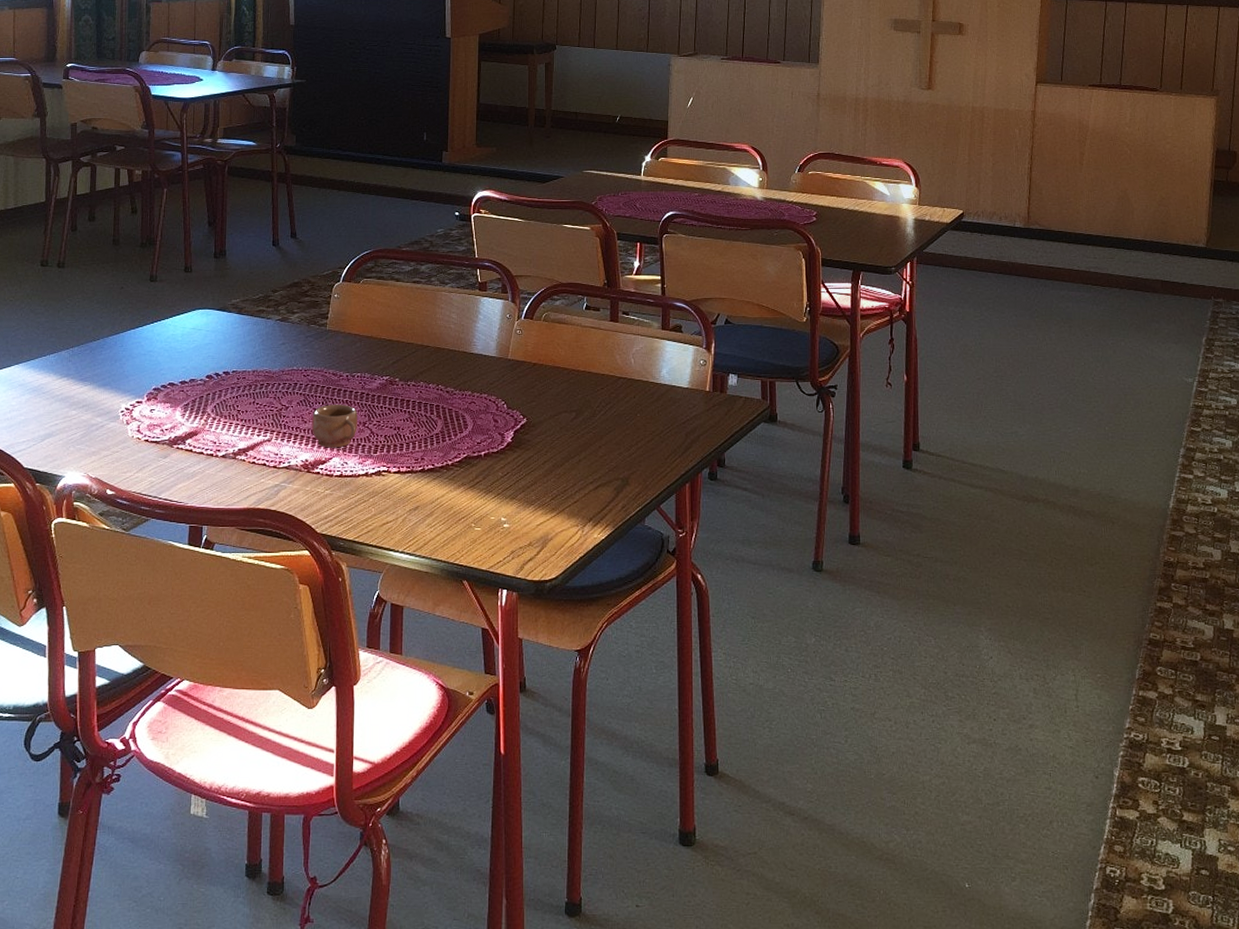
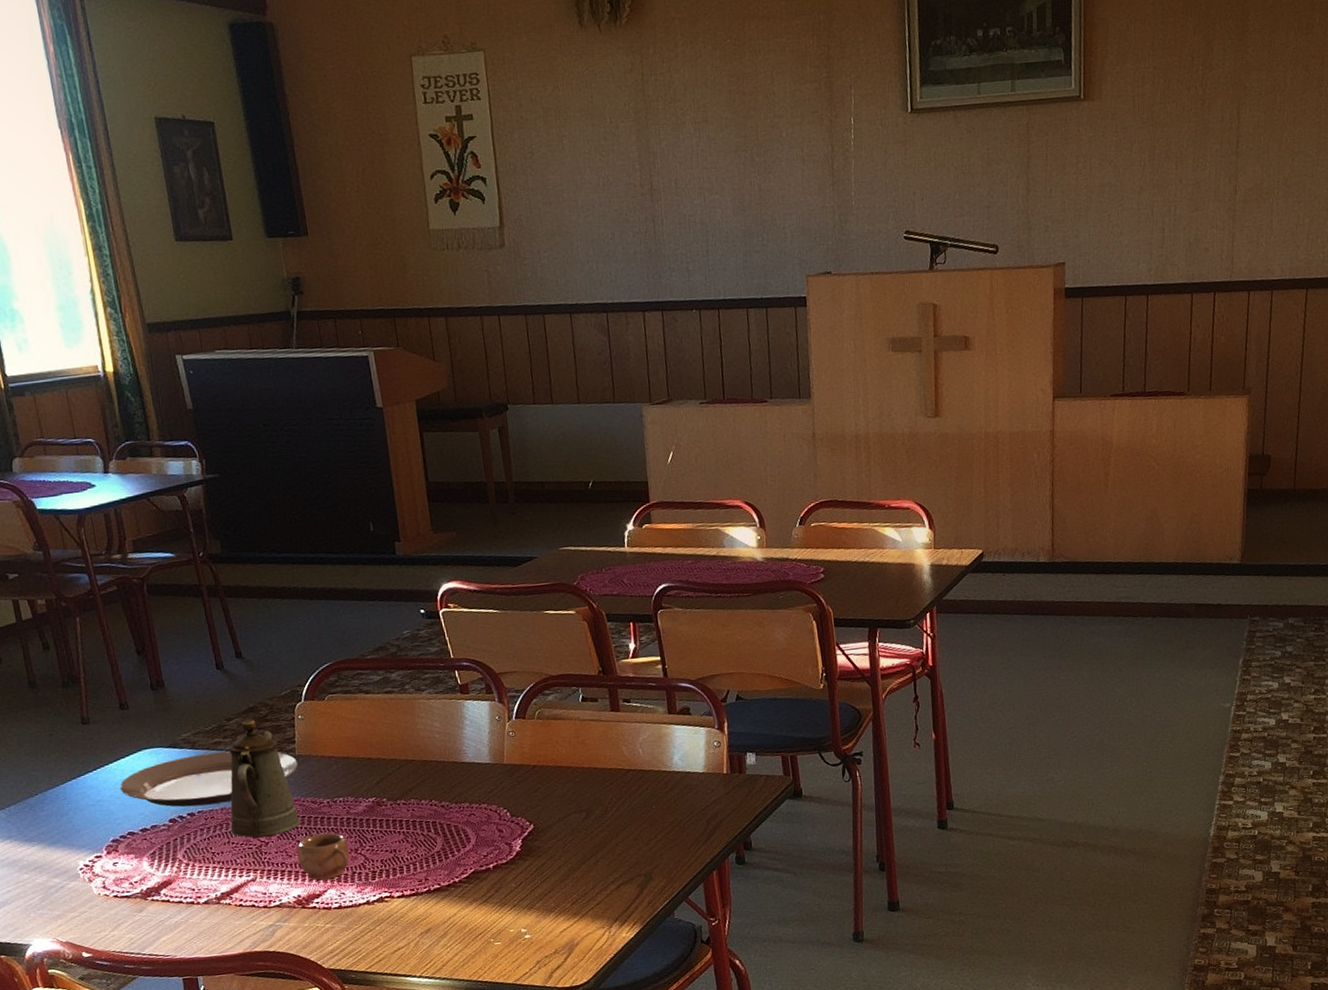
plate: none [170,320,327,366] -> present [120,751,298,807]
coffee pot: none [257,293,320,402] -> present [229,719,301,838]

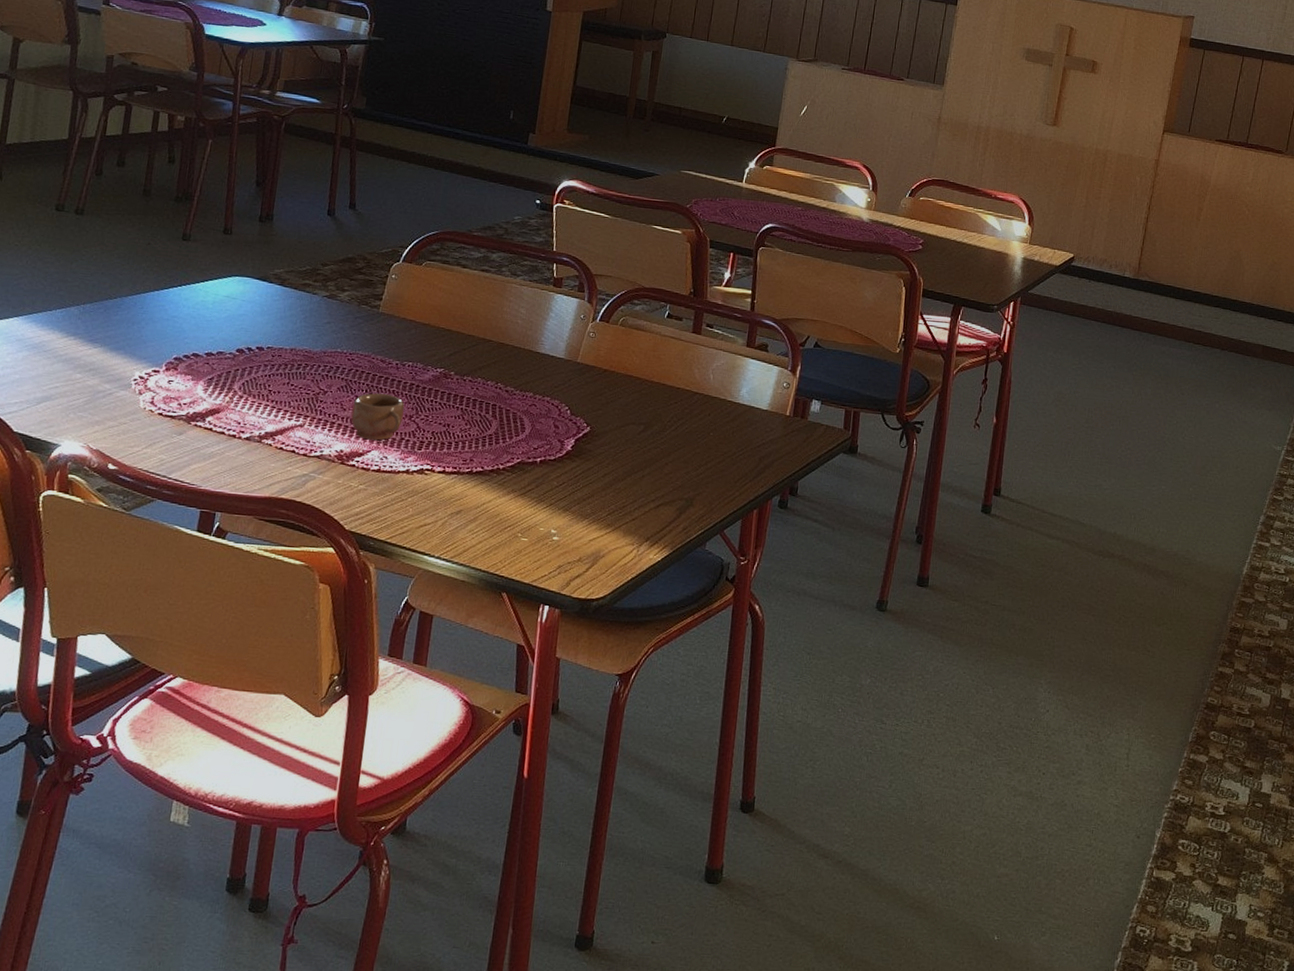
plate: present [120,751,298,807] -> none [199,291,379,344]
coffee pot: present [229,719,301,838] -> none [293,268,365,386]

